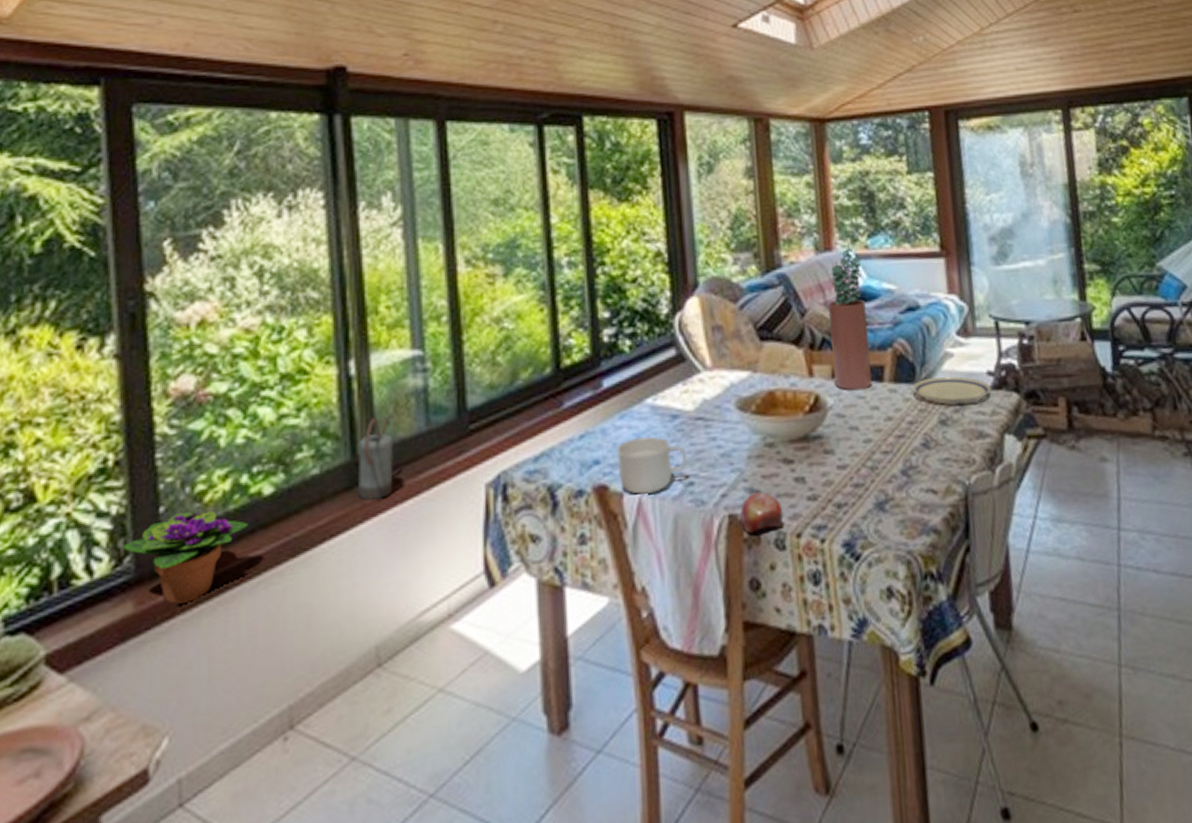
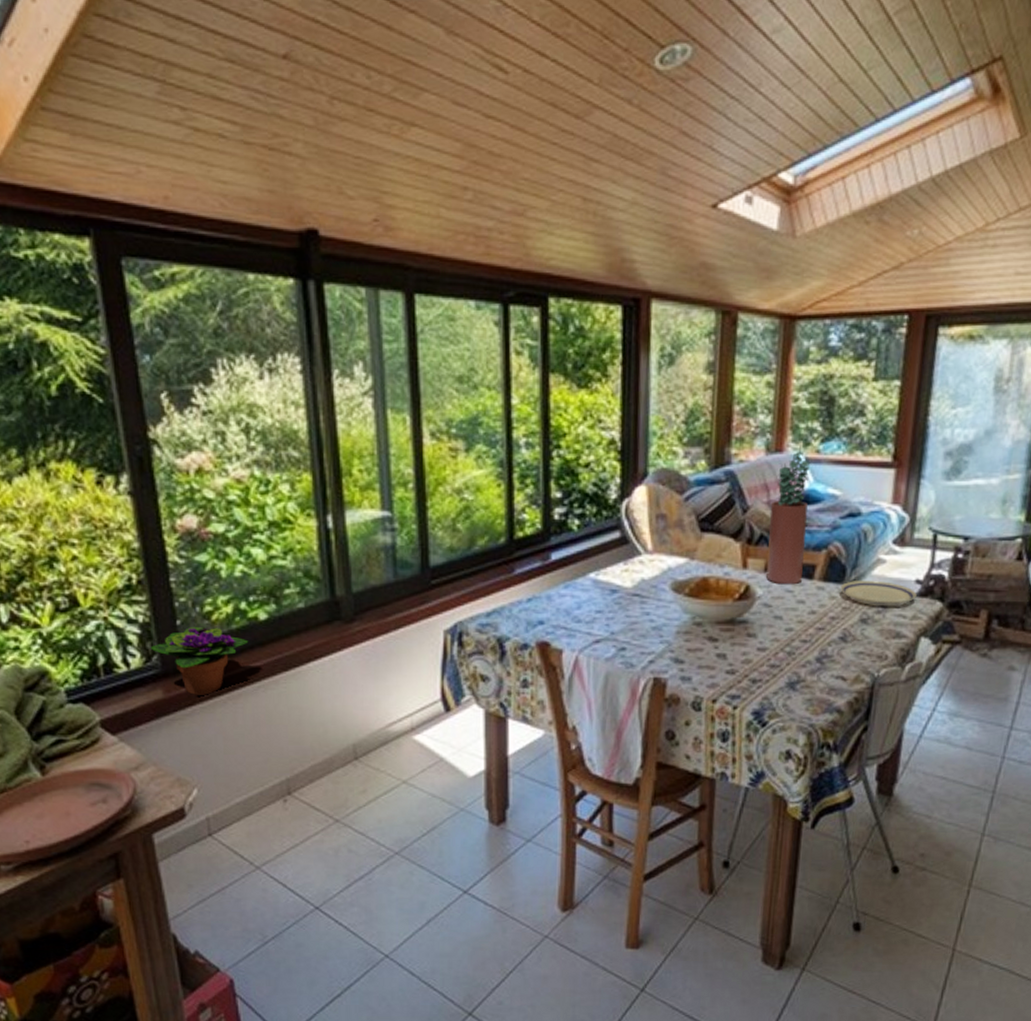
watering can: present [358,417,394,501] -> none [336,566,366,634]
cup: present [617,436,687,495] -> none [559,605,622,653]
fruit: present [740,492,784,534] -> none [664,662,703,695]

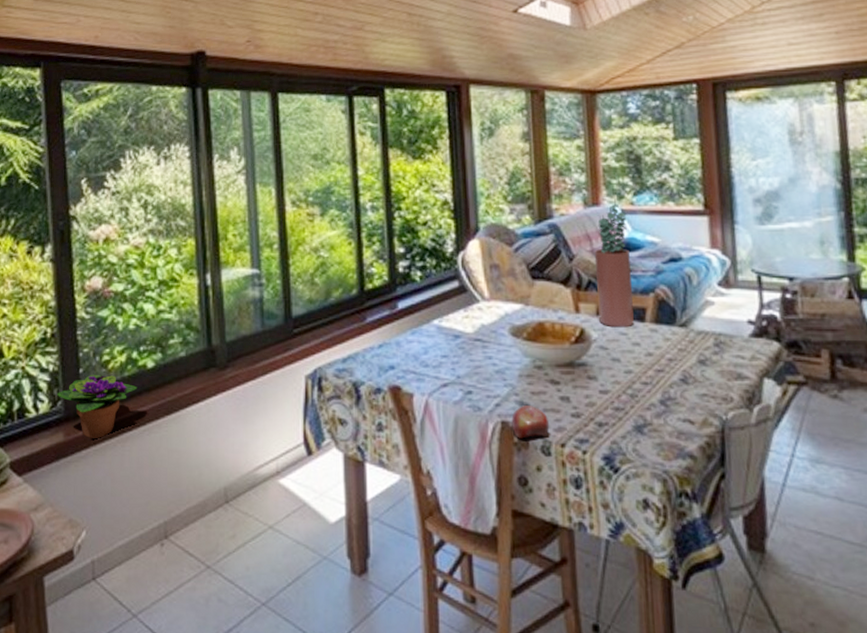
fruit: none [664,662,703,695] -> present [511,406,550,439]
plate: present [840,580,917,607] -> none [673,321,752,348]

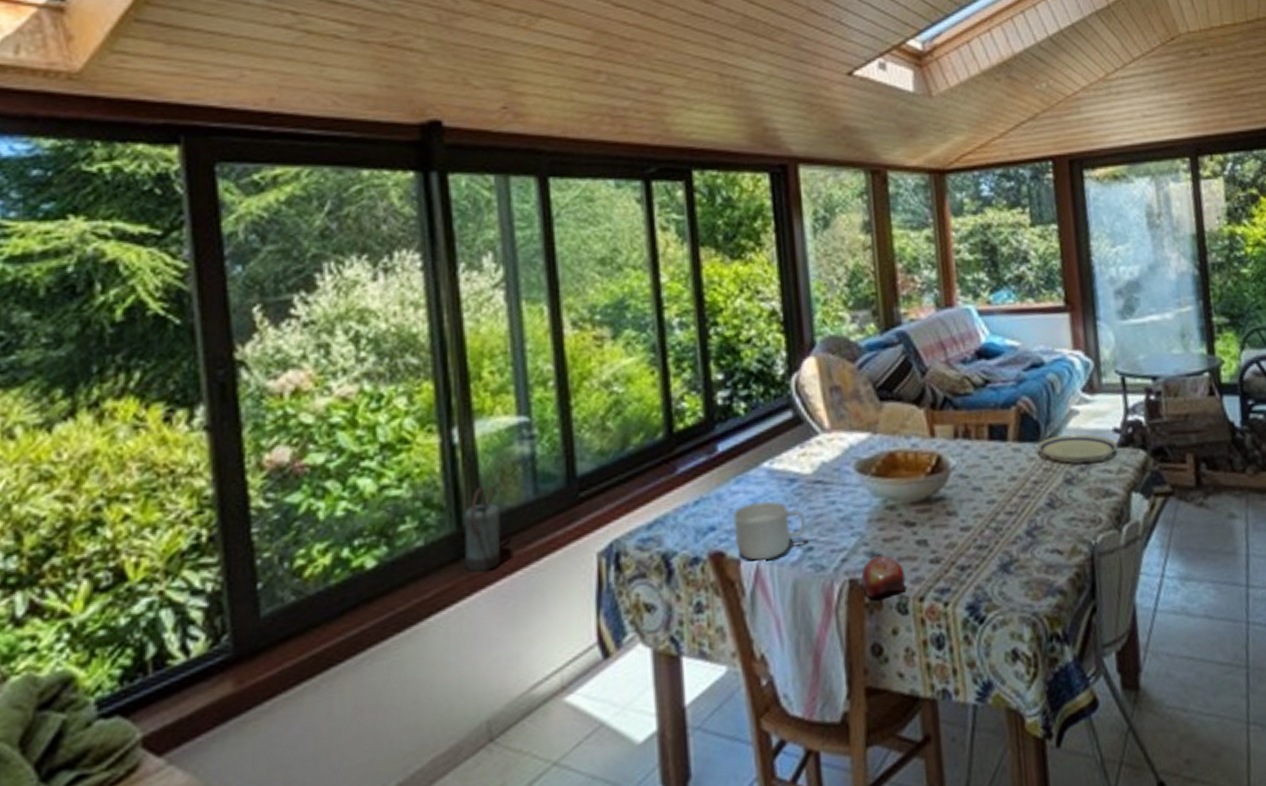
potted flower: present [56,374,138,438] -> none [219,586,352,683]
watering can: none [213,318,238,380] -> present [464,486,502,573]
cup: none [408,350,467,397] -> present [733,501,806,561]
vase: present [594,198,634,328] -> none [949,297,995,451]
plate: none [673,321,752,348] -> present [1037,434,1118,463]

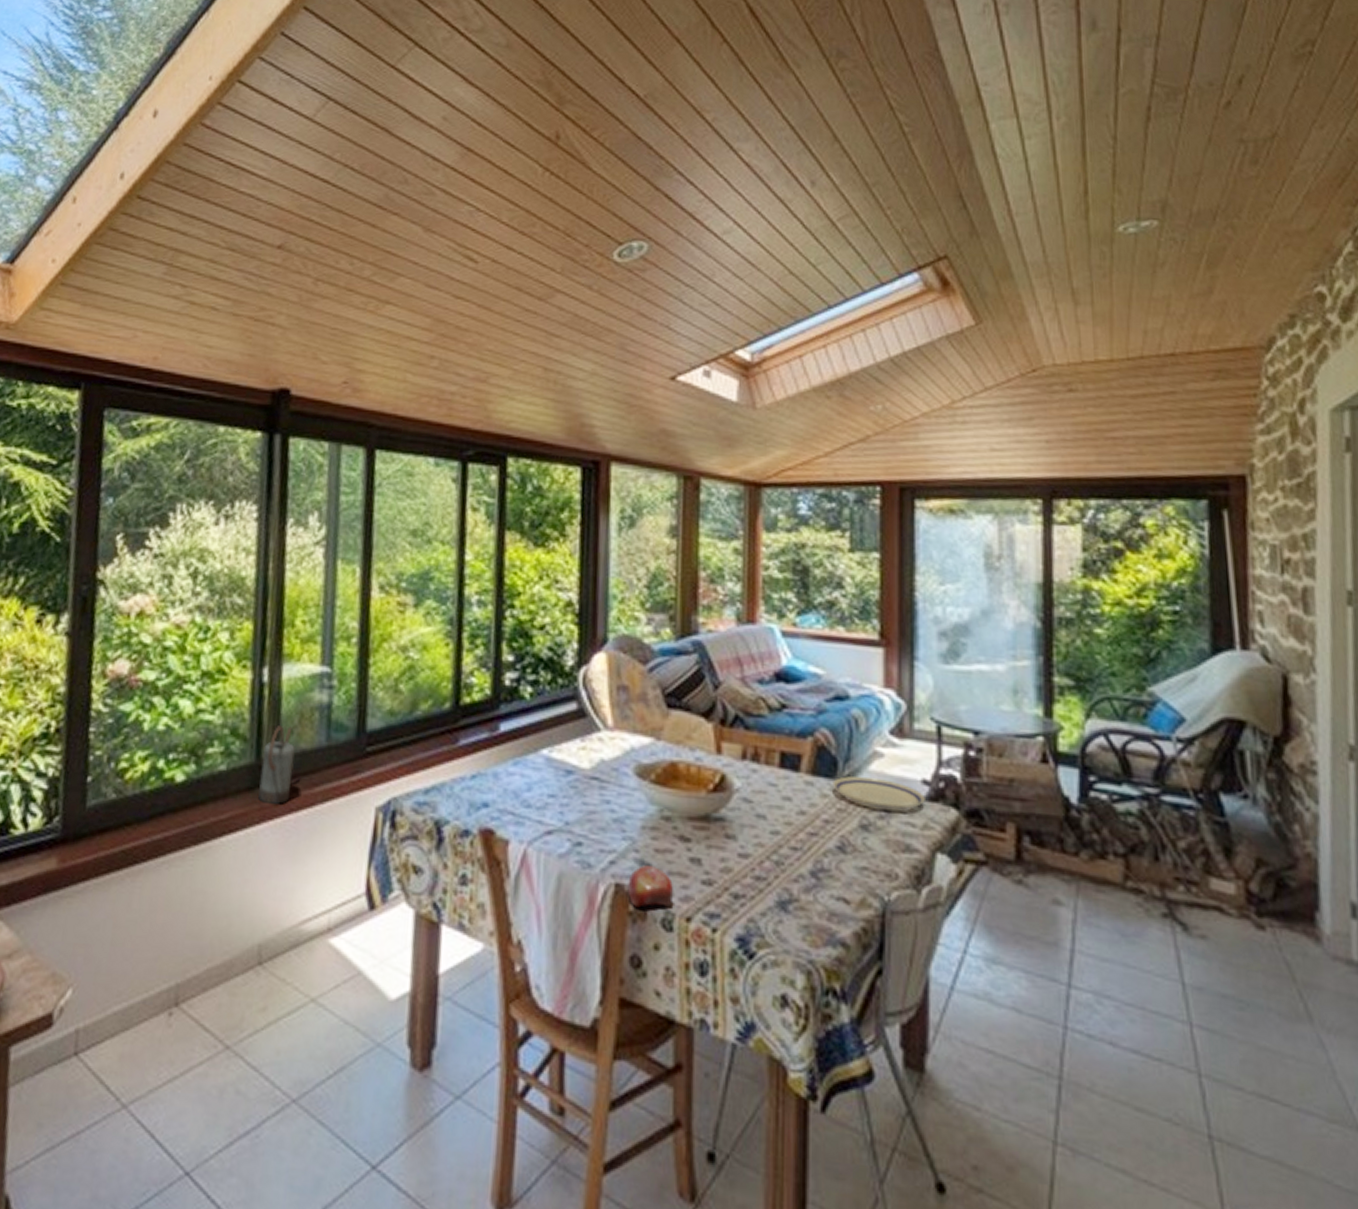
cup: present [733,501,806,561] -> none [506,787,578,847]

